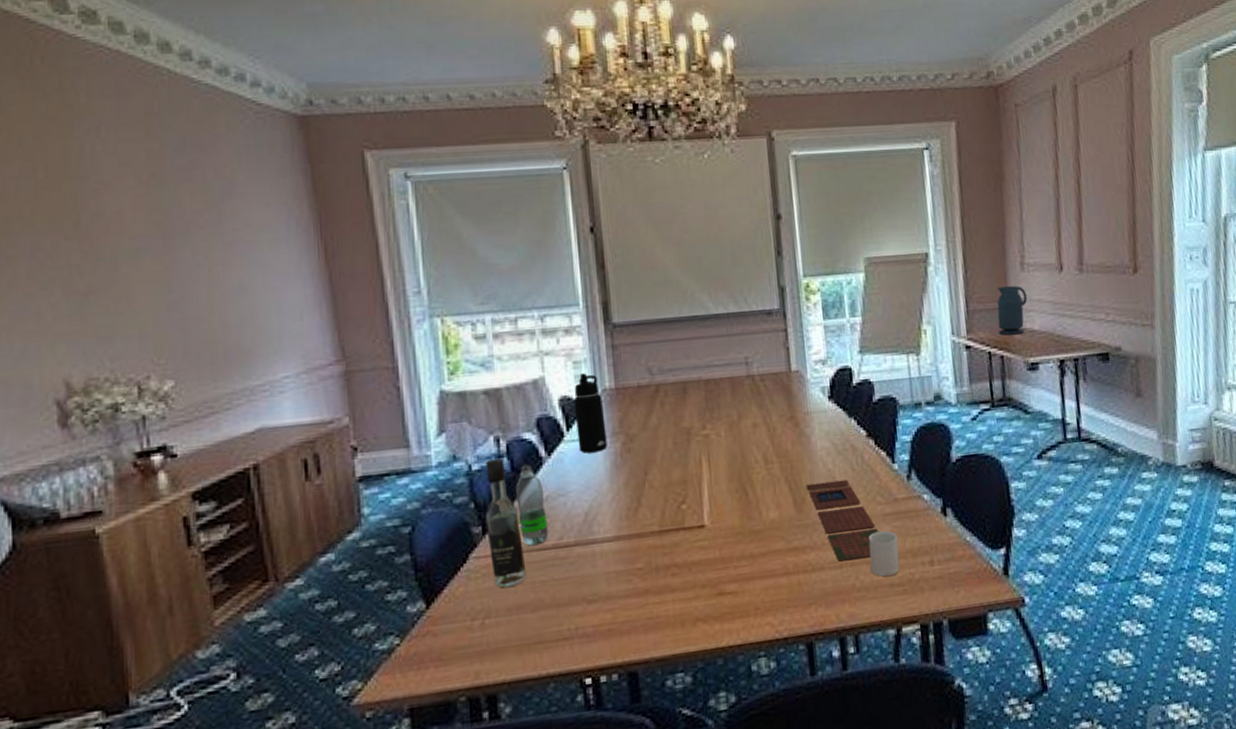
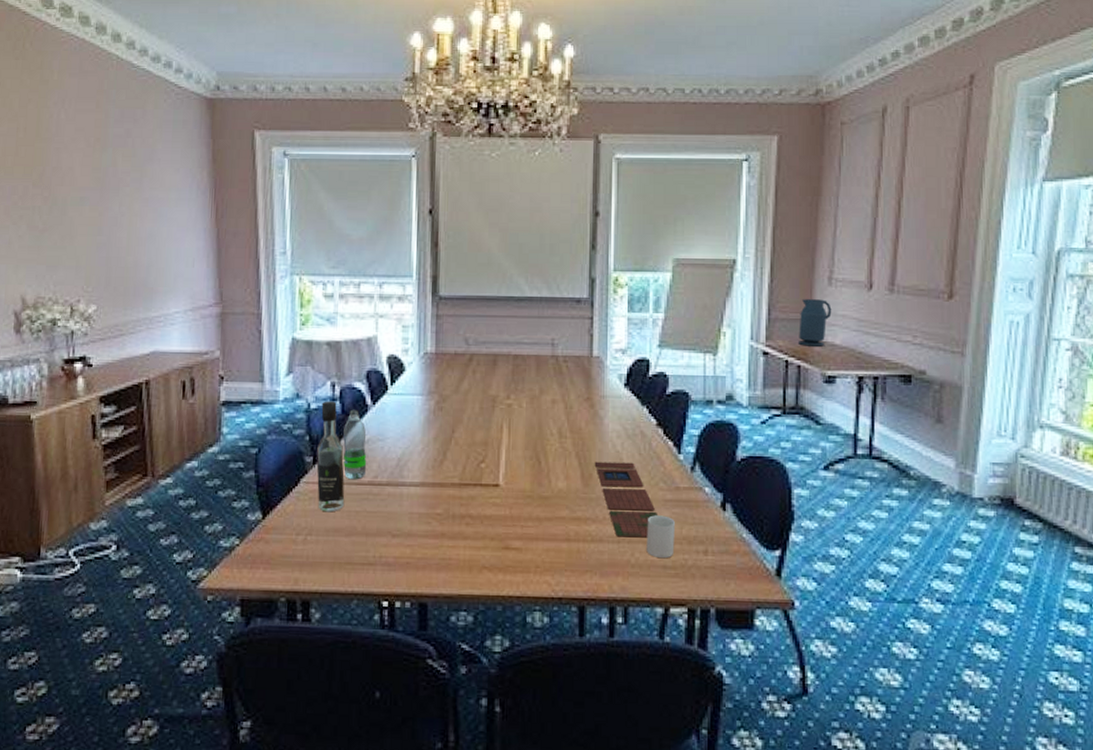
water bottle: present [573,373,608,454] -> none [398,337,424,407]

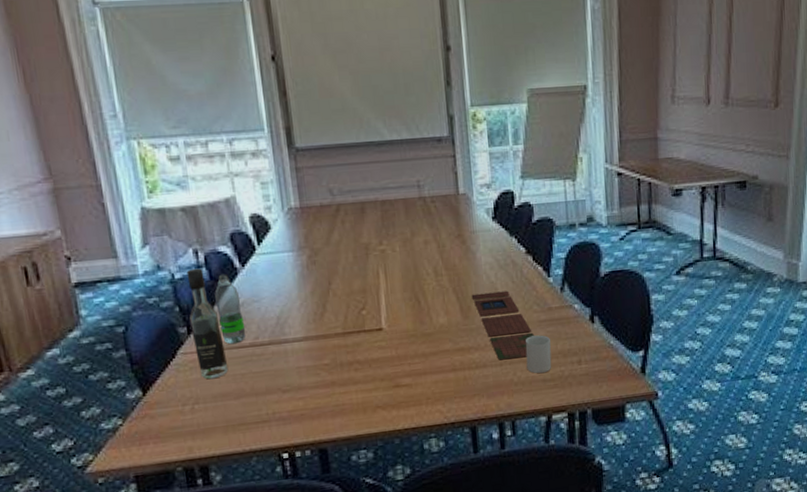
water jug: present [799,299,832,347] -> none [647,118,676,164]

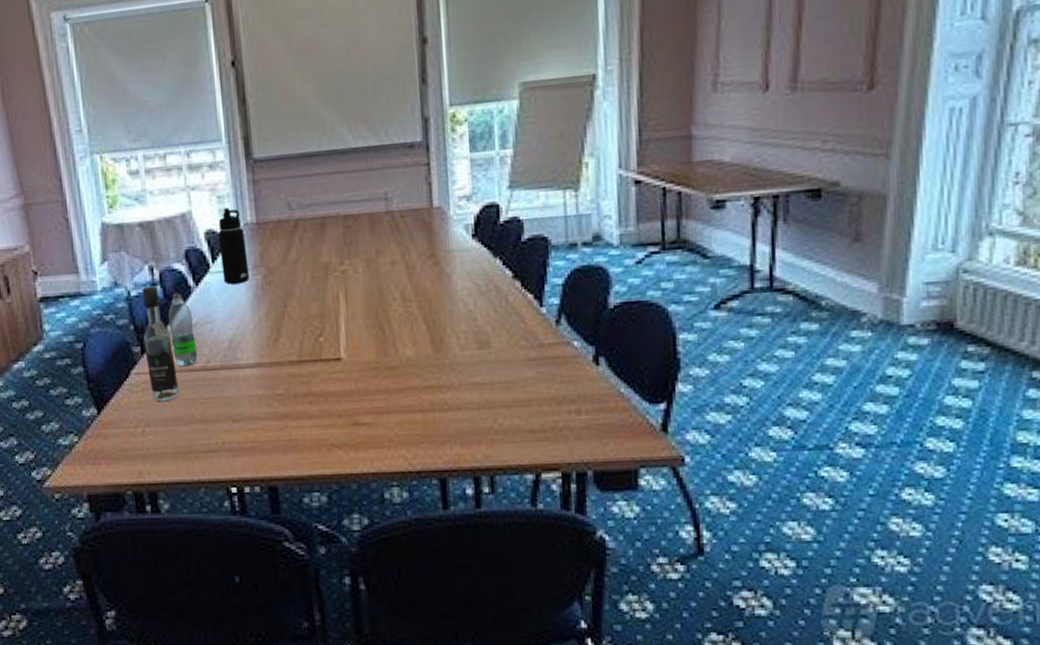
water bottle: none [262,193,295,265] -> present [218,208,249,284]
papers: present [471,290,534,361] -> none [444,321,521,403]
cup: present [525,335,552,374] -> none [509,376,543,423]

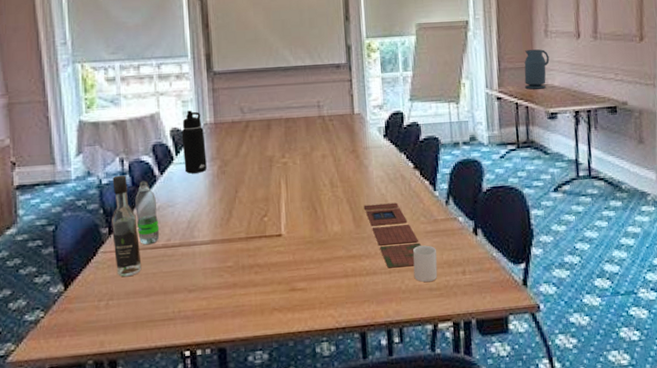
papers: none [444,321,521,403] -> present [363,202,421,268]
cup: none [509,376,543,423] -> present [412,245,438,283]
water jug: none [677,109,718,169] -> present [524,49,550,90]

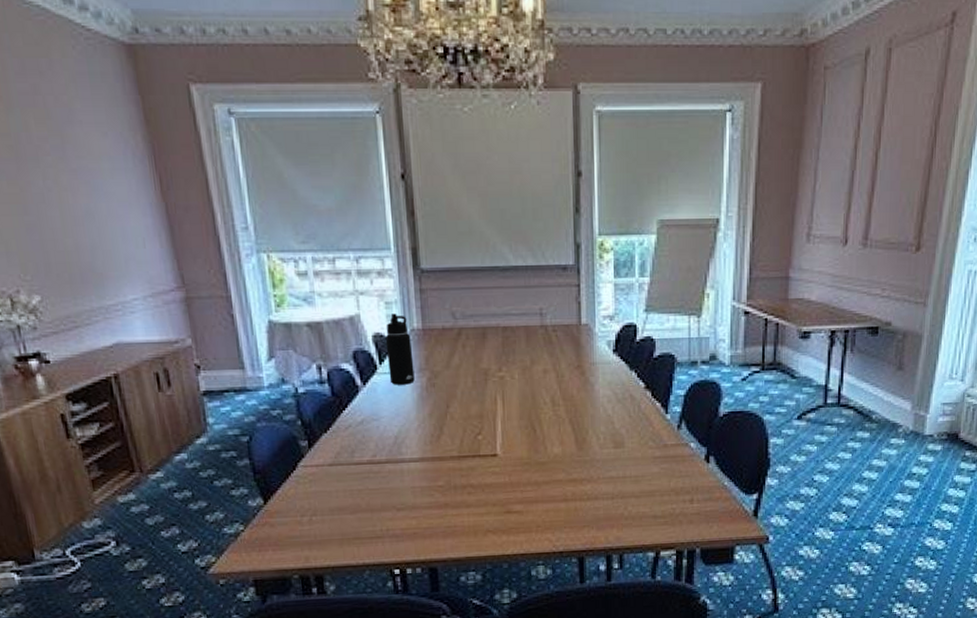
bottle: present [111,175,142,277] -> none [309,384,346,493]
bottle: present [135,180,160,245] -> none [336,391,364,461]
papers: present [363,202,421,268] -> none [587,425,647,494]
cup: present [412,245,438,283] -> none [638,471,665,510]
water jug: present [524,49,550,90] -> none [778,257,809,304]

